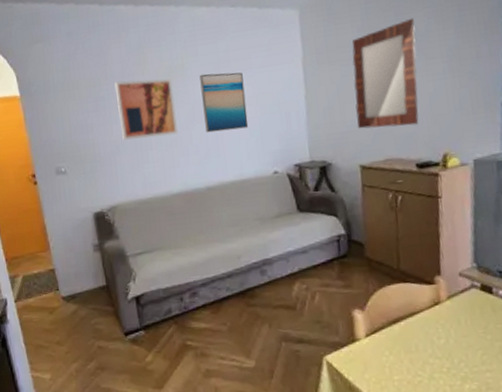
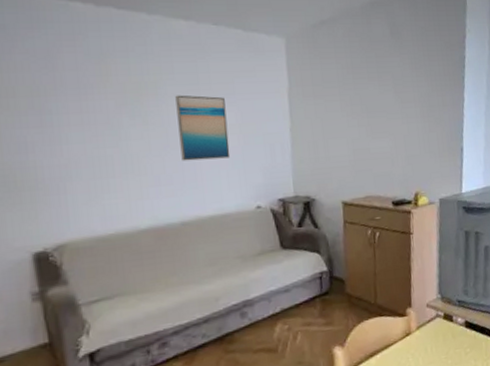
wall art: present [114,78,178,140] -> none [66,93,148,165]
home mirror: present [352,17,419,129] -> none [336,62,395,166]

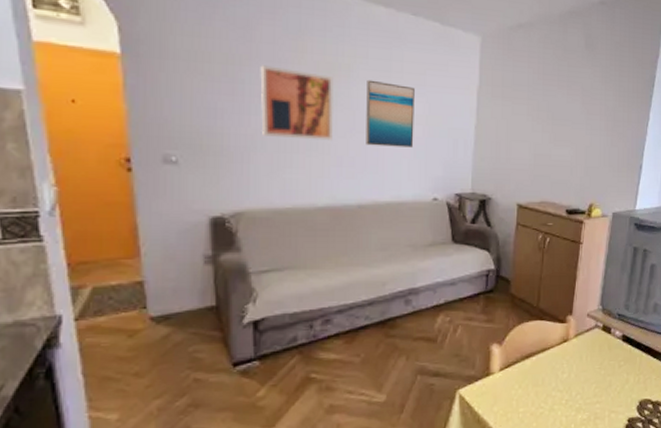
wall art: none [66,93,148,165] -> present [260,65,334,141]

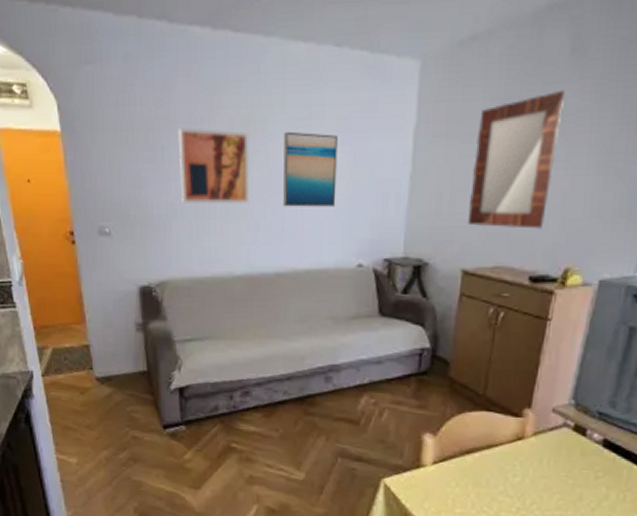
home mirror: none [520,72,583,173] -> present [467,89,565,229]

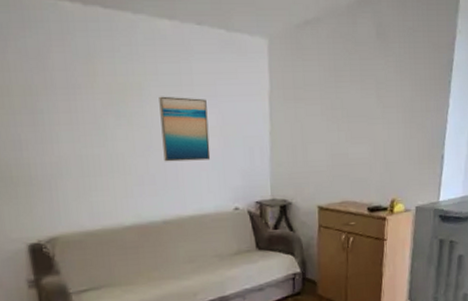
wall art: present [178,127,251,204] -> none [56,93,132,163]
home mirror: present [467,89,565,229] -> none [317,64,376,171]

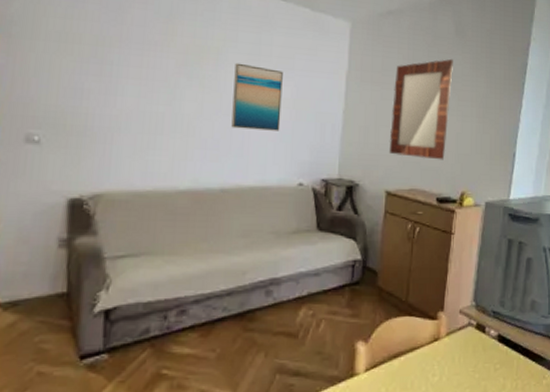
home mirror: none [317,64,376,171] -> present [389,58,453,160]

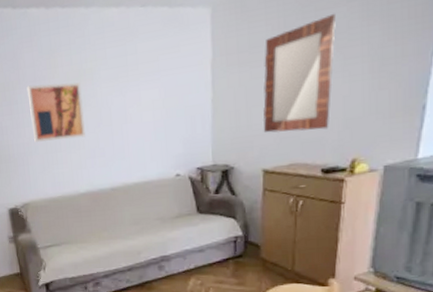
wall art: none [127,47,202,123] -> present [27,82,85,142]
wall art: present [231,62,283,131] -> none [107,75,154,136]

